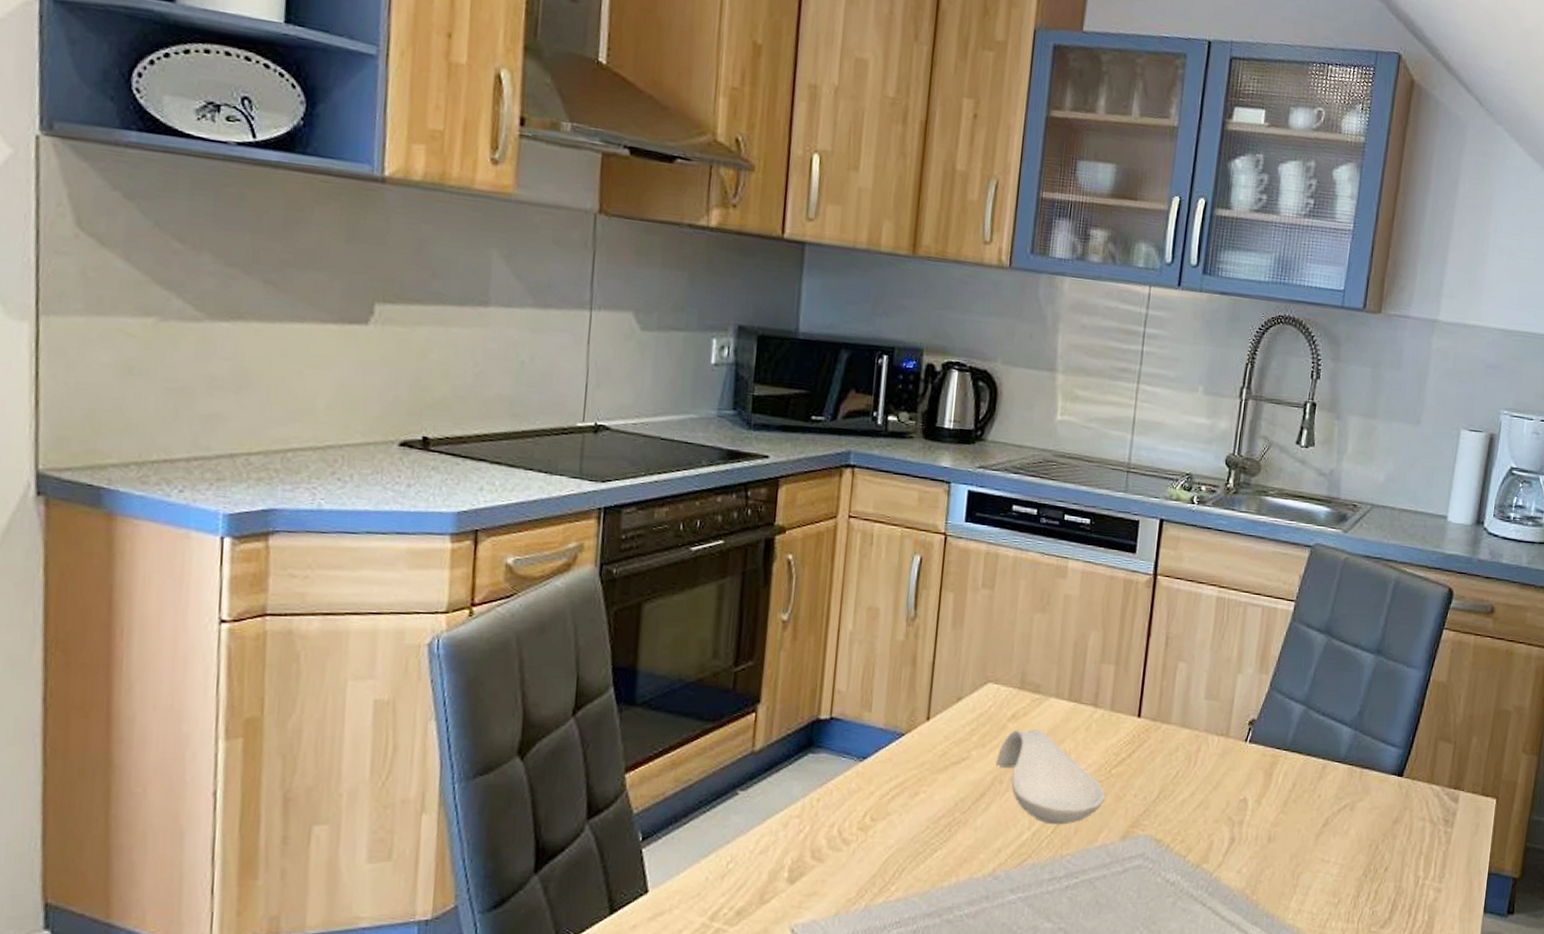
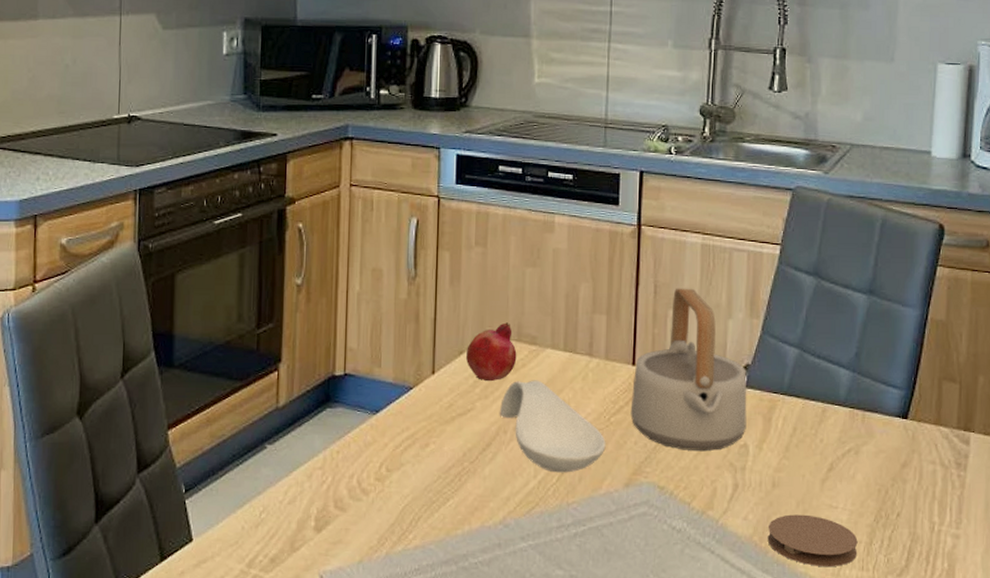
fruit: none [964,669,1019,730] -> present [466,322,517,382]
teapot: none [1132,640,1252,804] -> present [630,288,747,451]
coaster: none [1259,868,1346,920] -> present [767,514,858,567]

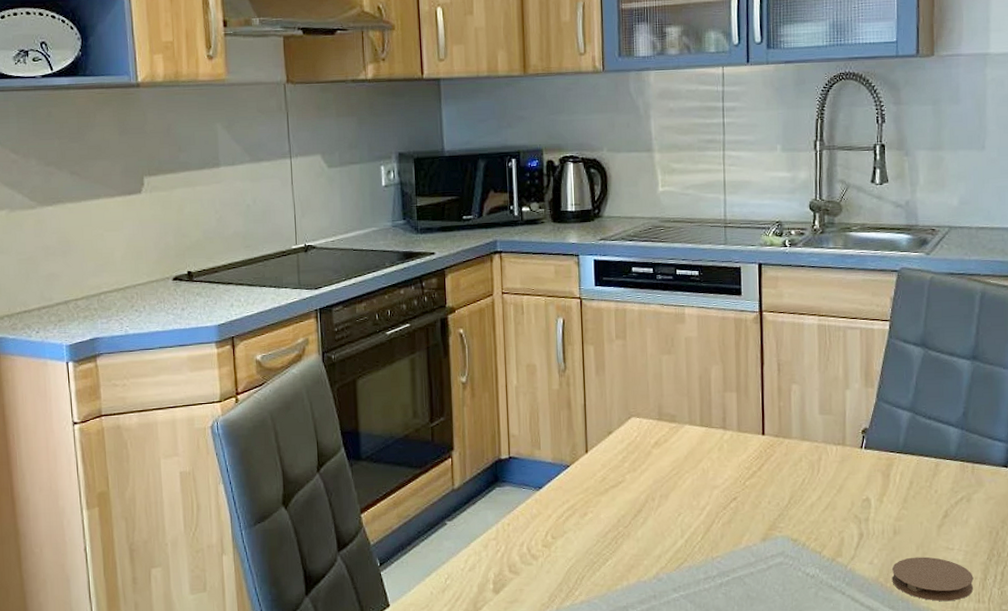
fruit: present [466,322,517,382] -> none [614,404,659,457]
spoon rest: present [499,380,606,473] -> none [647,453,743,532]
teapot: present [630,288,747,451] -> none [763,364,868,507]

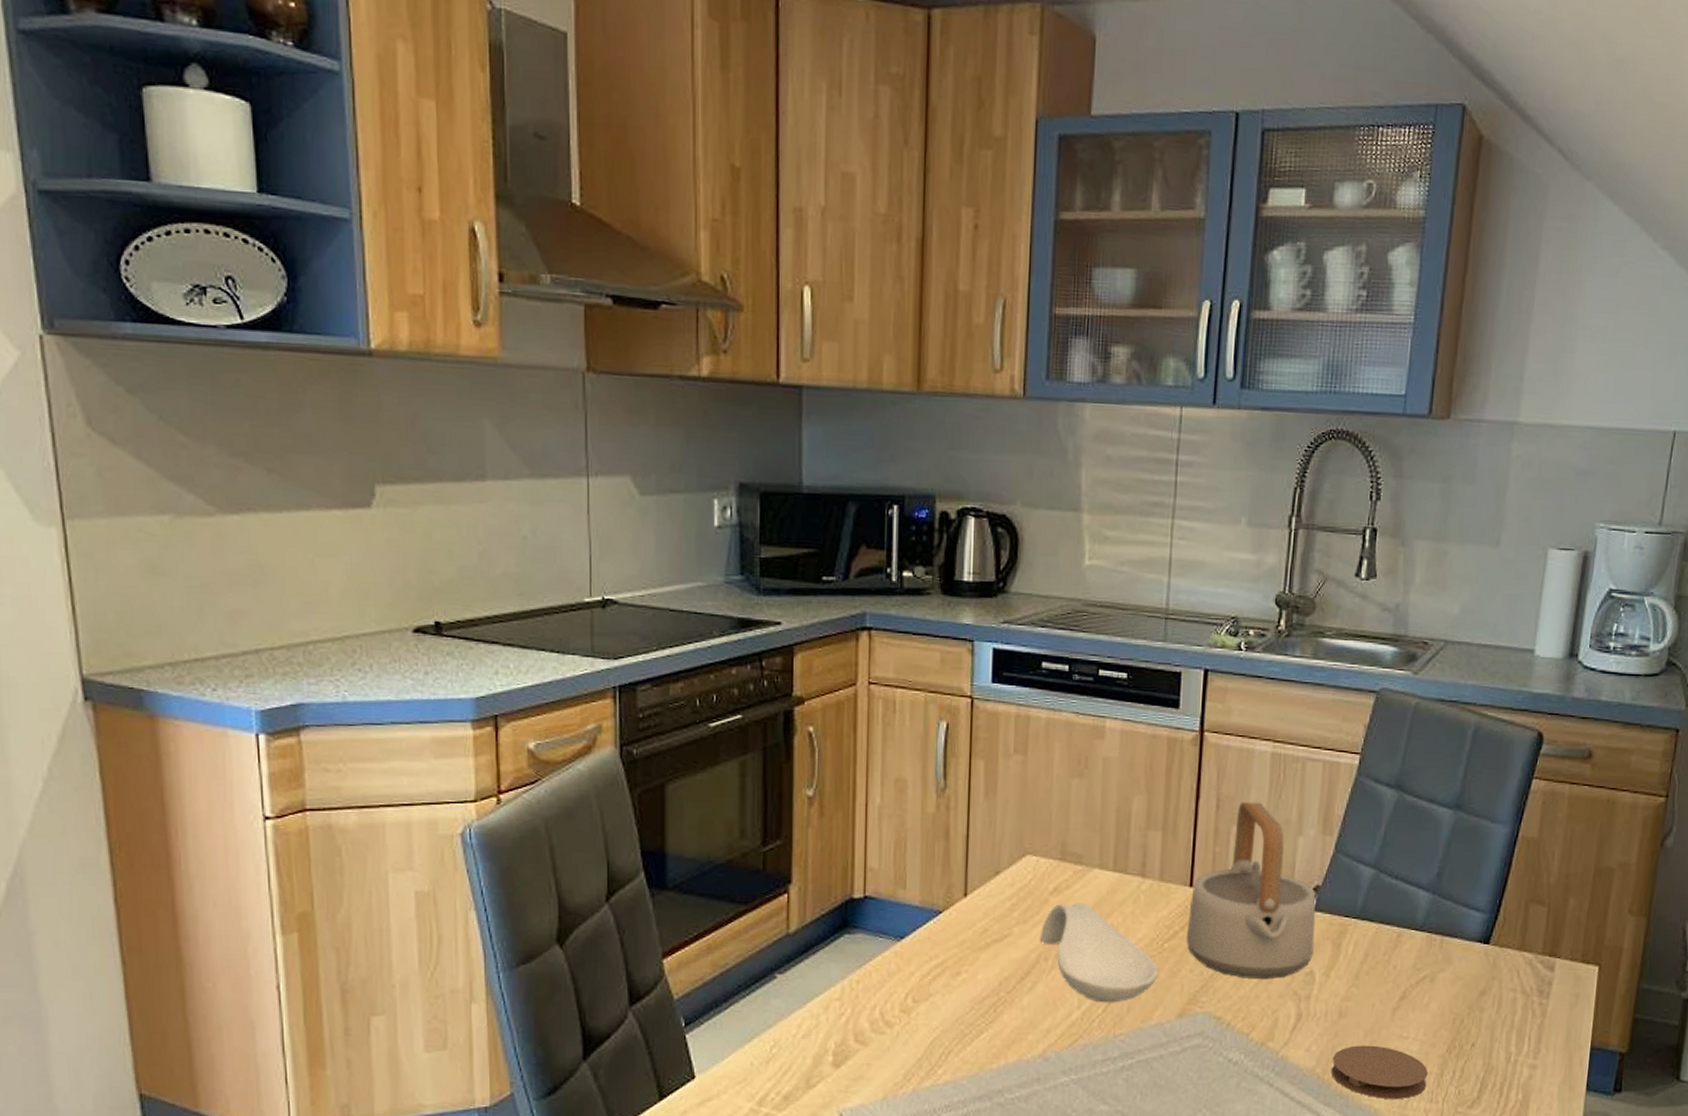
spoon rest: none [647,453,743,532] -> present [1039,903,1158,1003]
teapot: none [763,364,868,507] -> present [1186,801,1316,978]

